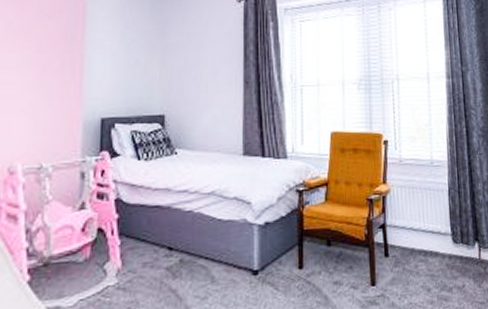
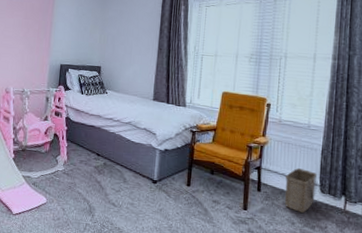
basket: none [413,217,449,274] -> present [284,168,318,213]

